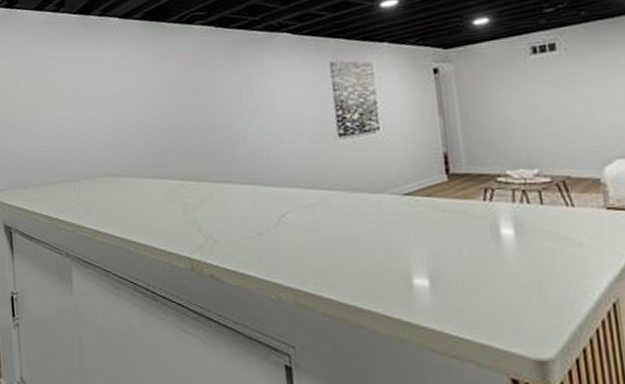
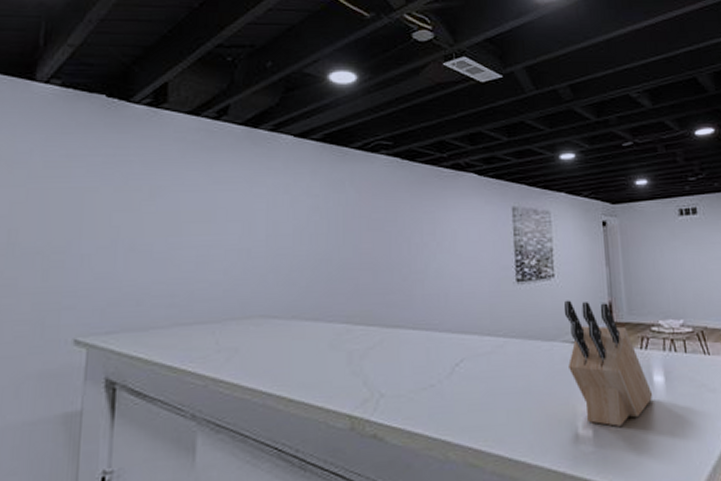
knife block: none [391,152,501,278] -> present [563,300,653,427]

